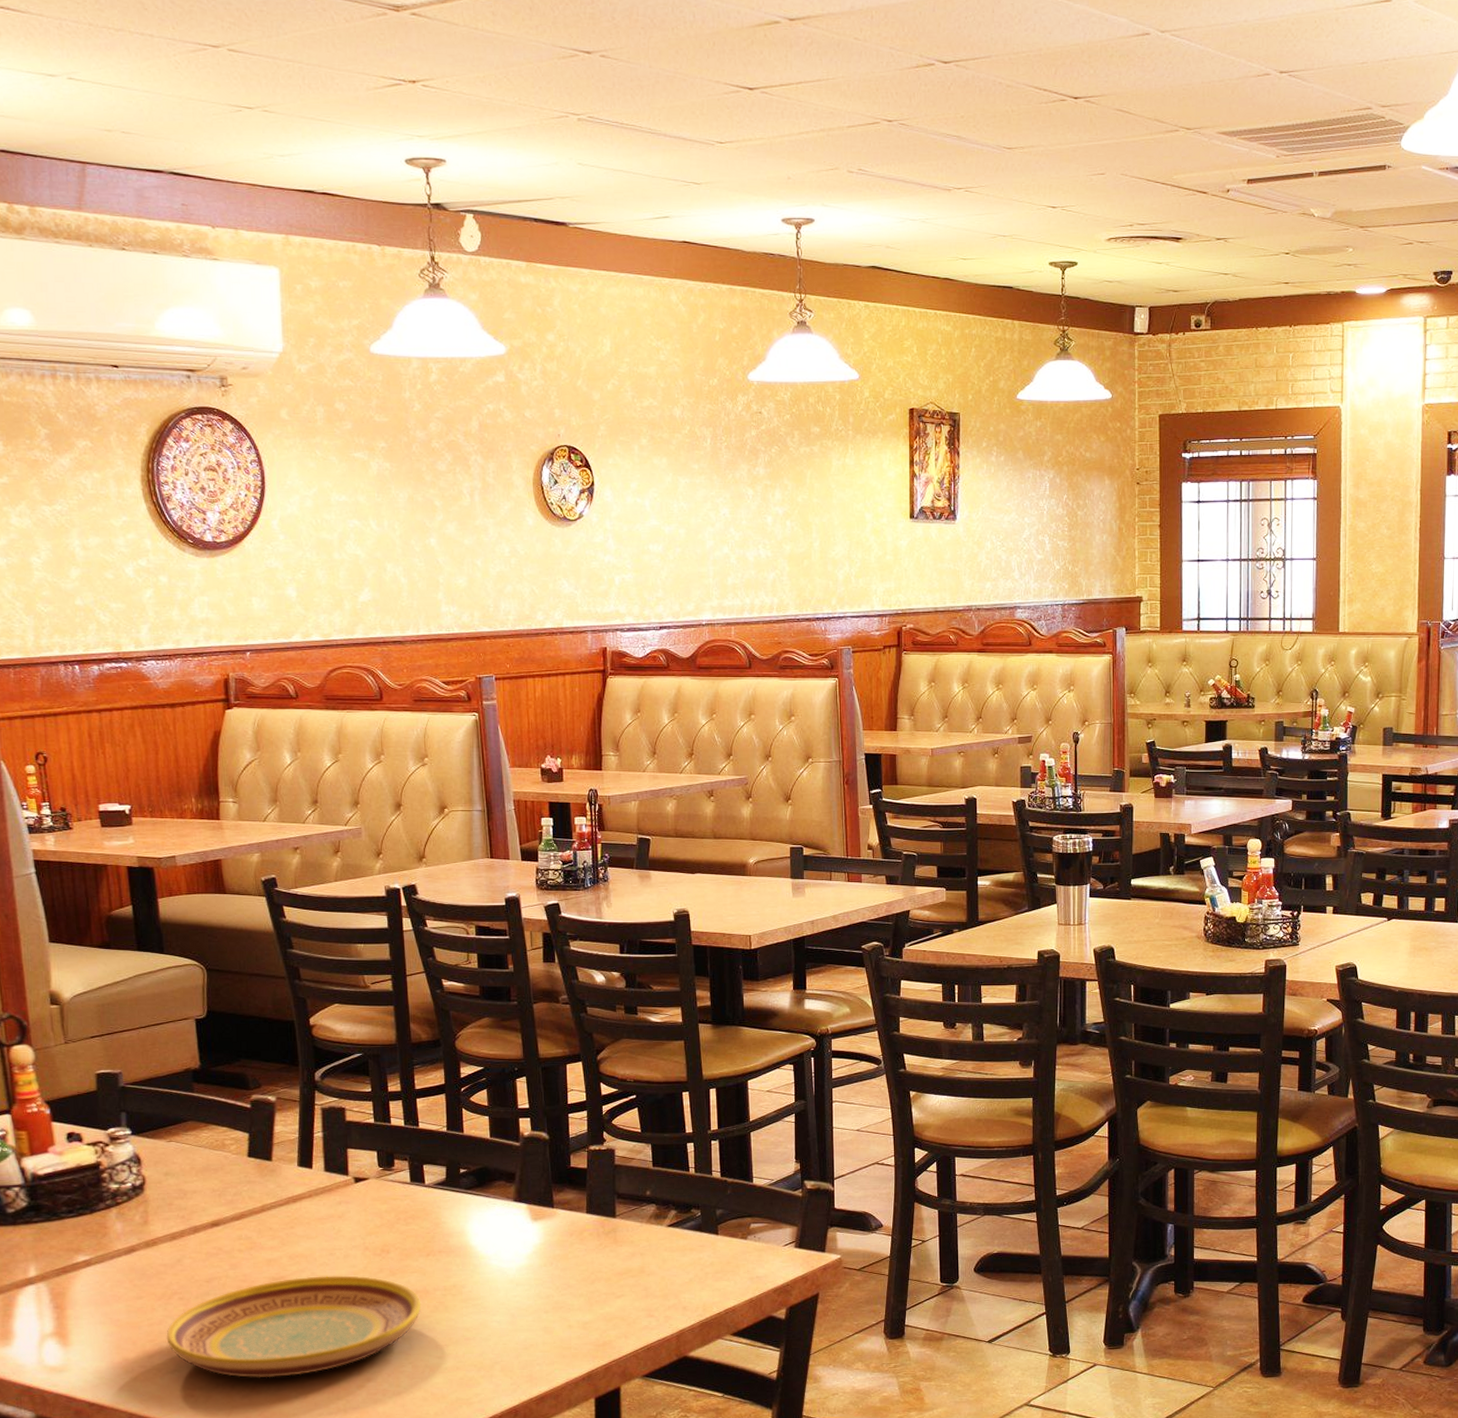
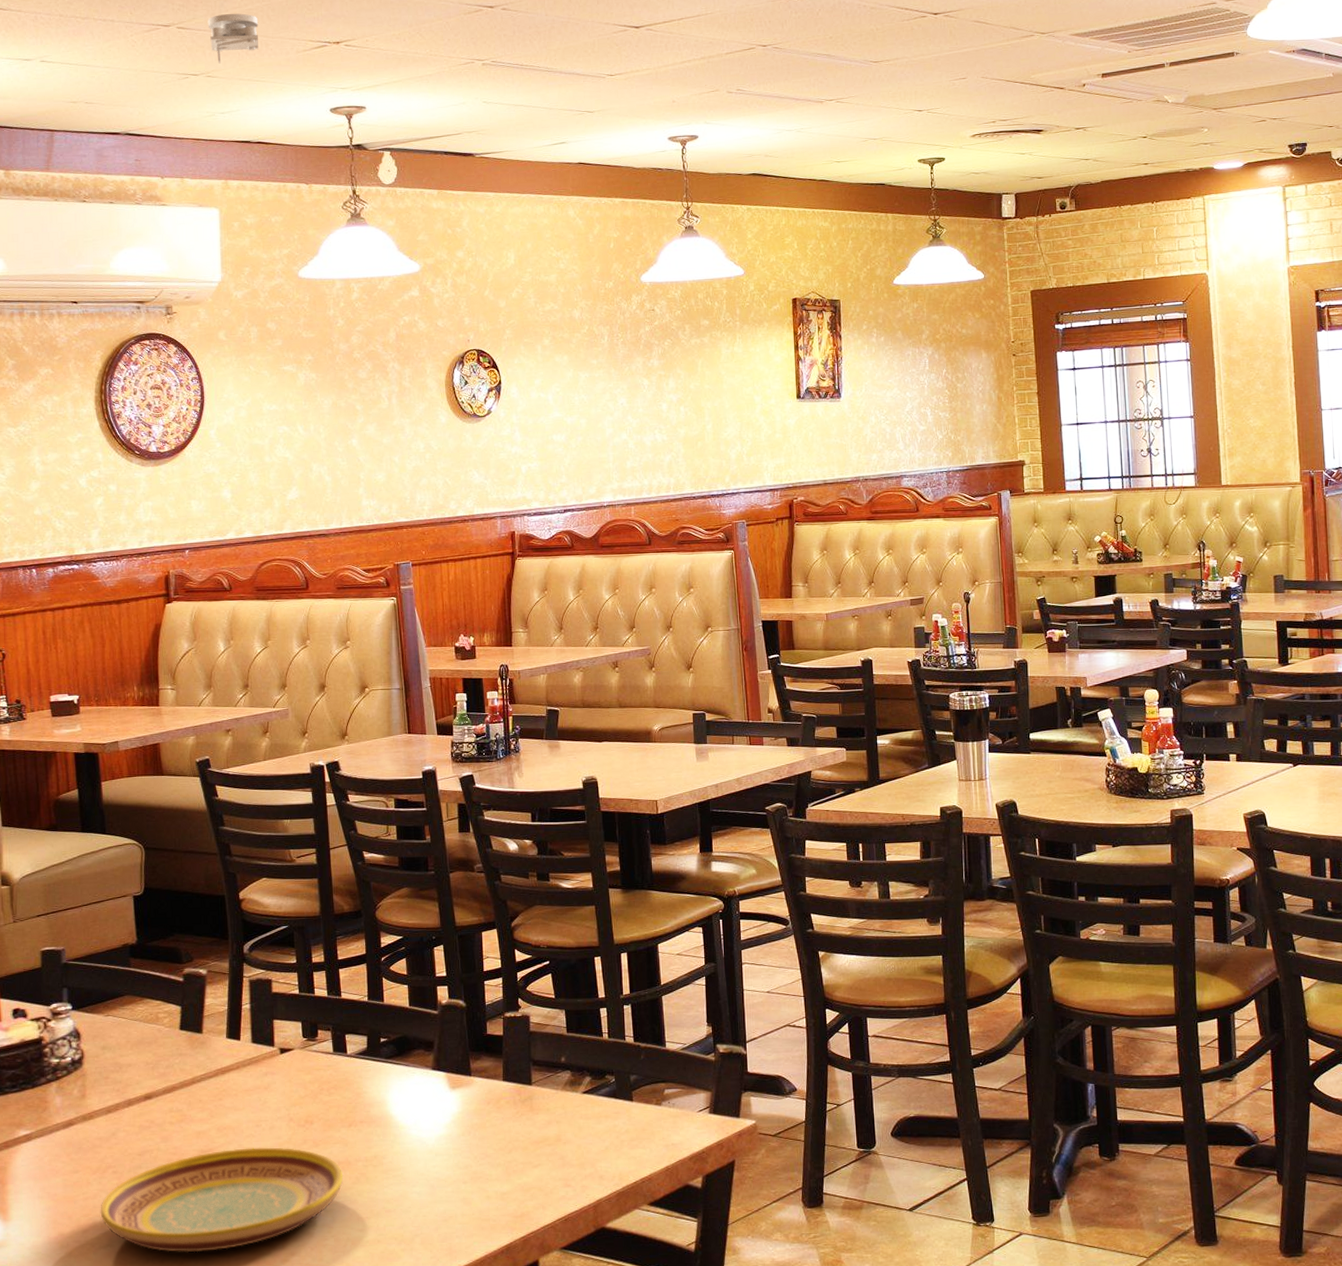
smoke detector: none [263,38,323,97] -> present [207,13,259,64]

